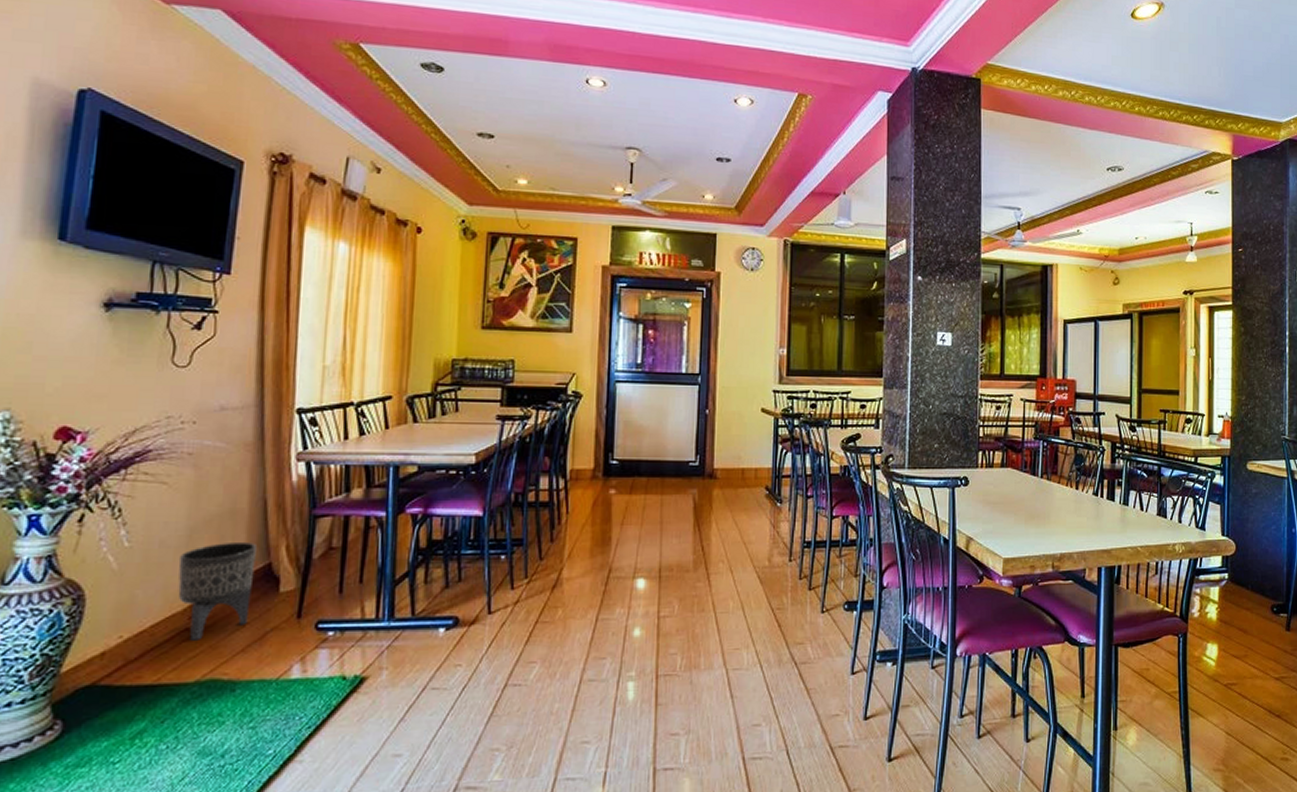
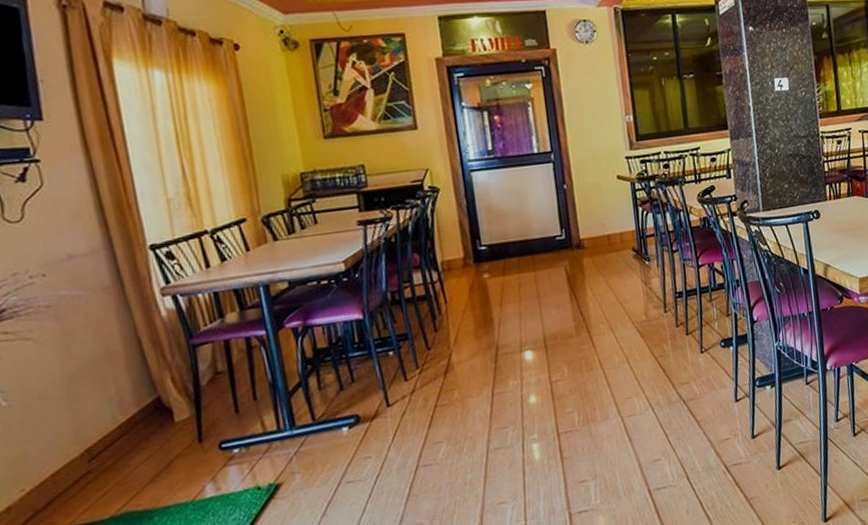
planter: present [178,543,256,641] -> none [62,380,150,482]

